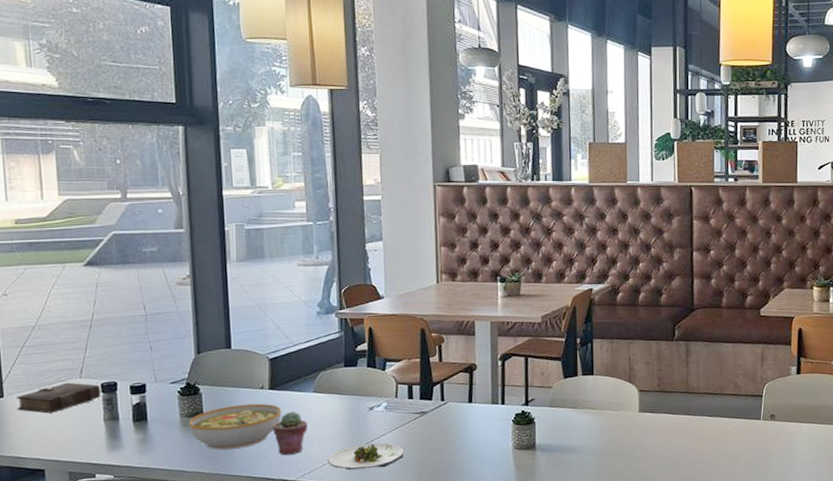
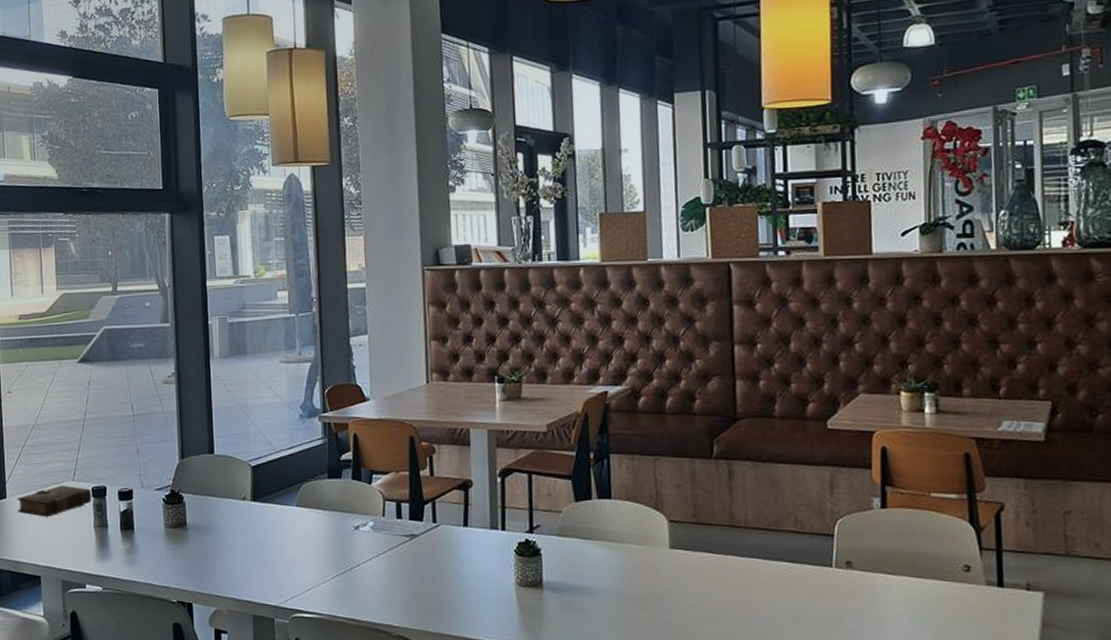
bowl: present [188,403,282,451] -> none [172,516,264,567]
potted succulent: present [272,411,308,456] -> none [255,526,291,577]
salad plate: present [327,443,404,470] -> none [311,569,392,598]

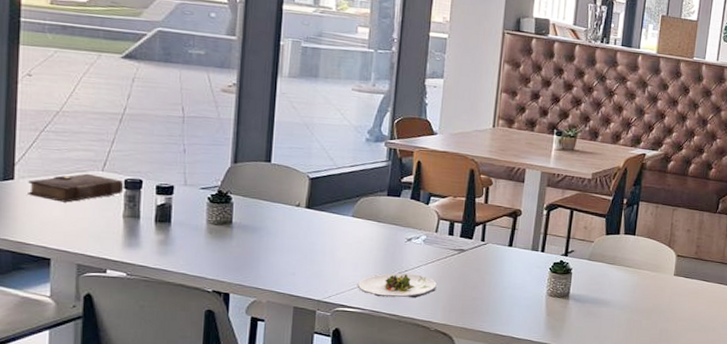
salad plate: none [311,569,392,598] -> present [357,273,437,298]

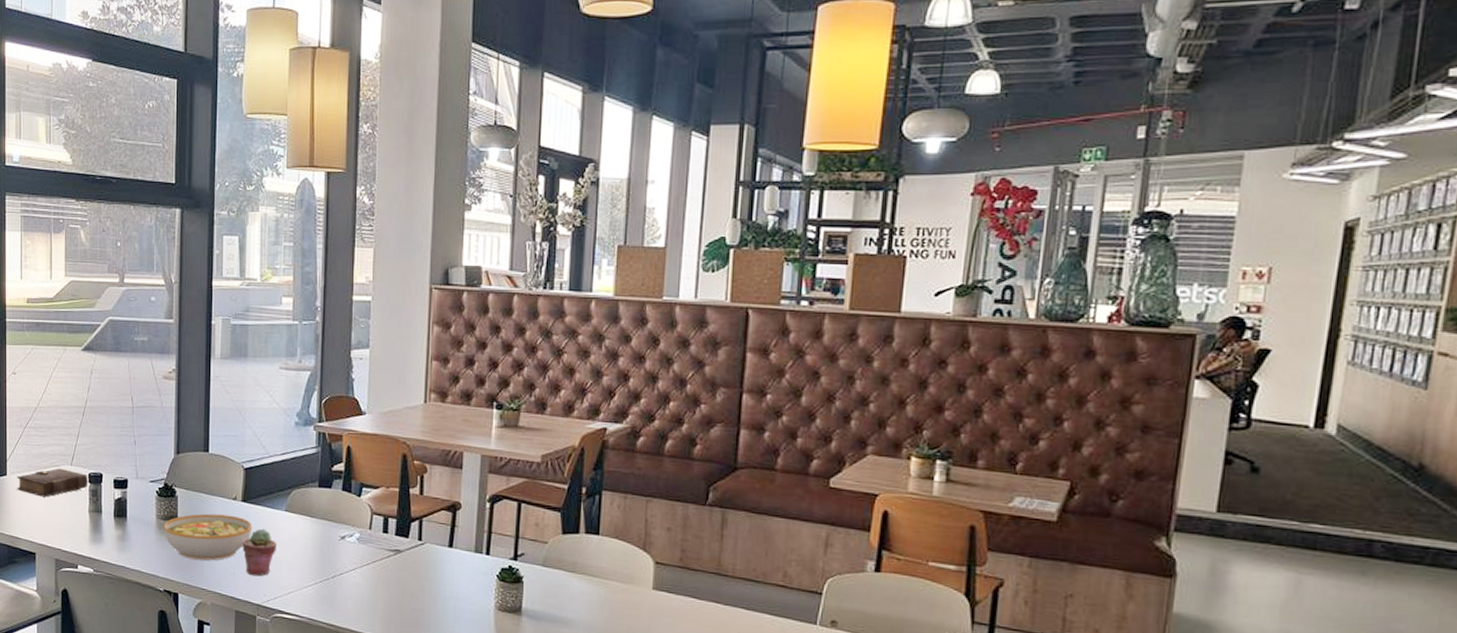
bowl: none [215,219,316,263] -> present [163,513,252,561]
potted succulent: none [304,232,342,275] -> present [242,528,278,577]
salad plate: present [357,273,437,298] -> none [293,576,373,607]

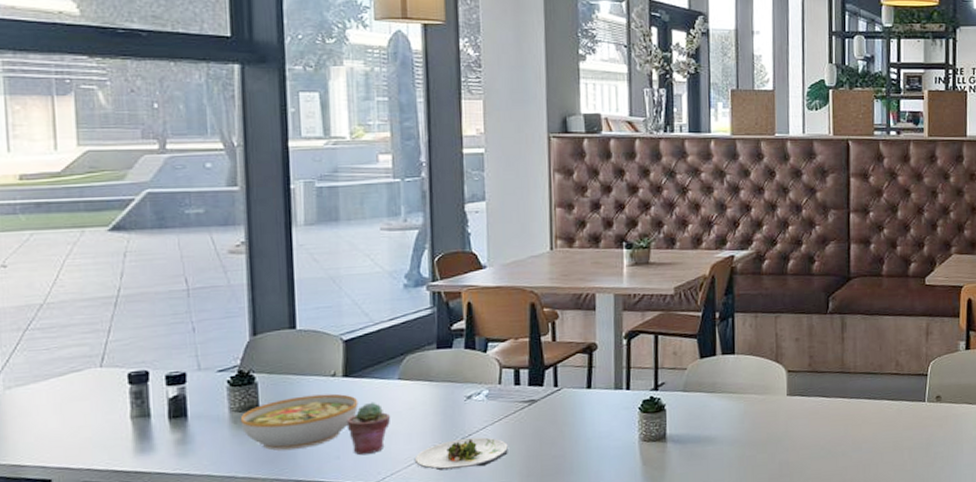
book: present [17,468,88,497] -> none [16,372,129,411]
salad plate: none [293,576,373,607] -> present [414,437,508,471]

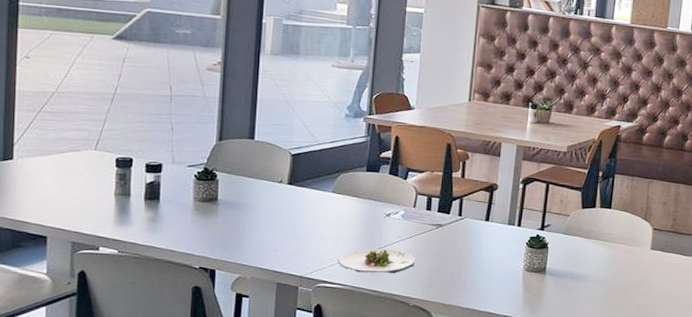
bowl: present [240,393,359,451] -> none [201,195,298,239]
potted succulent: present [346,402,391,456] -> none [286,208,323,251]

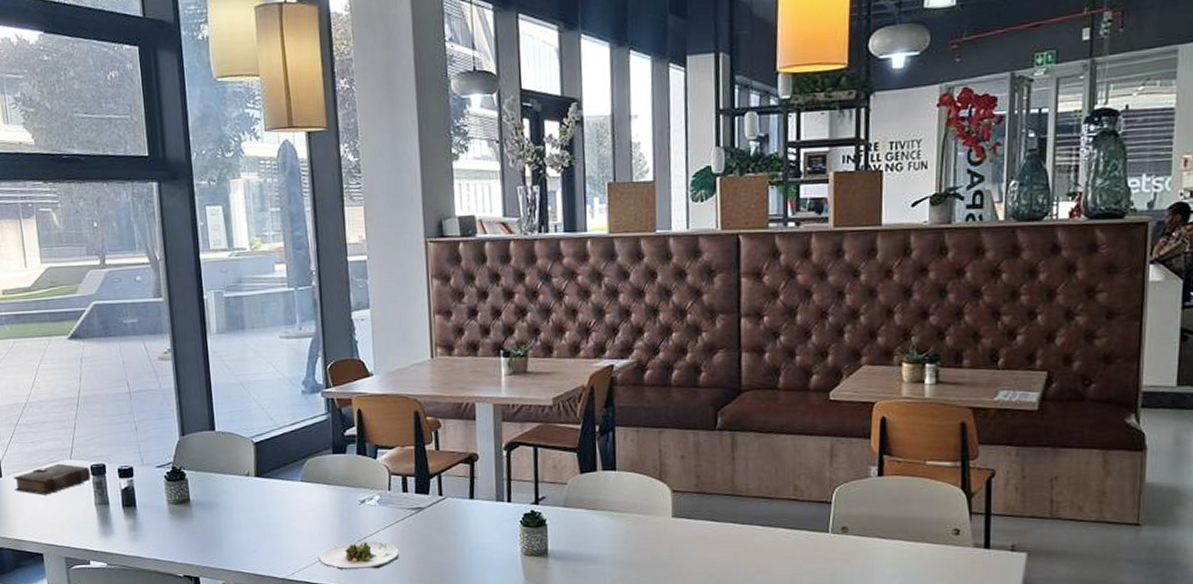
book: none [26,152,116,181] -> present [13,463,92,495]

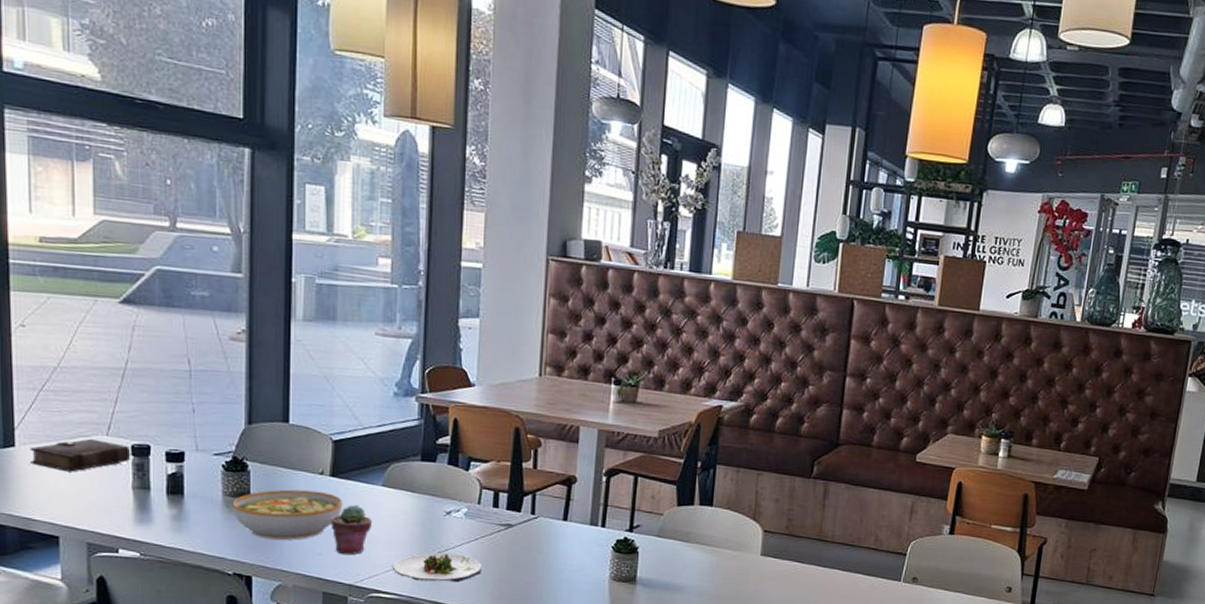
bowl: none [176,492,269,542] -> present [232,489,343,541]
potted succulent: none [260,501,297,551] -> present [331,504,373,556]

